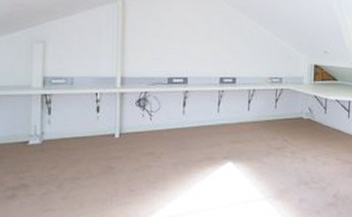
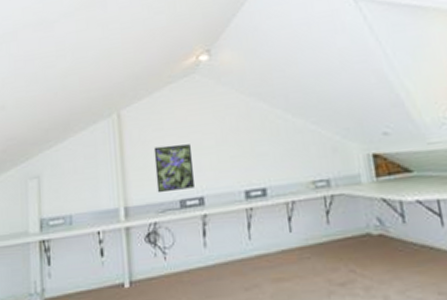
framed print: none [150,33,183,71] -> present [153,144,195,194]

